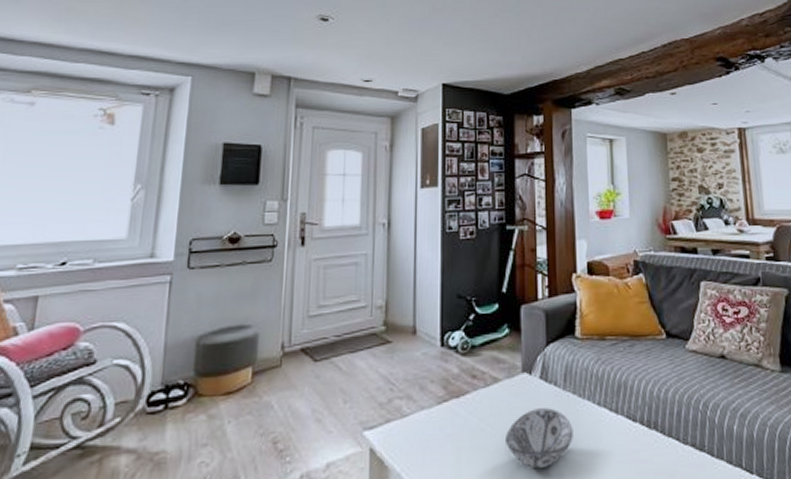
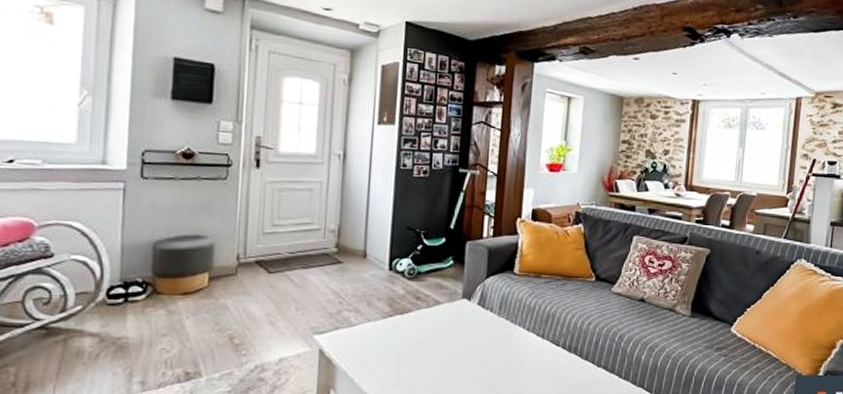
decorative bowl: present [506,408,573,469] -> none [442,329,503,377]

